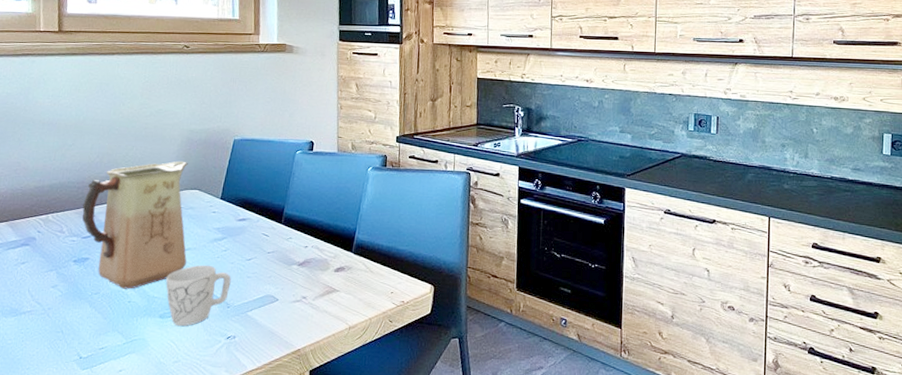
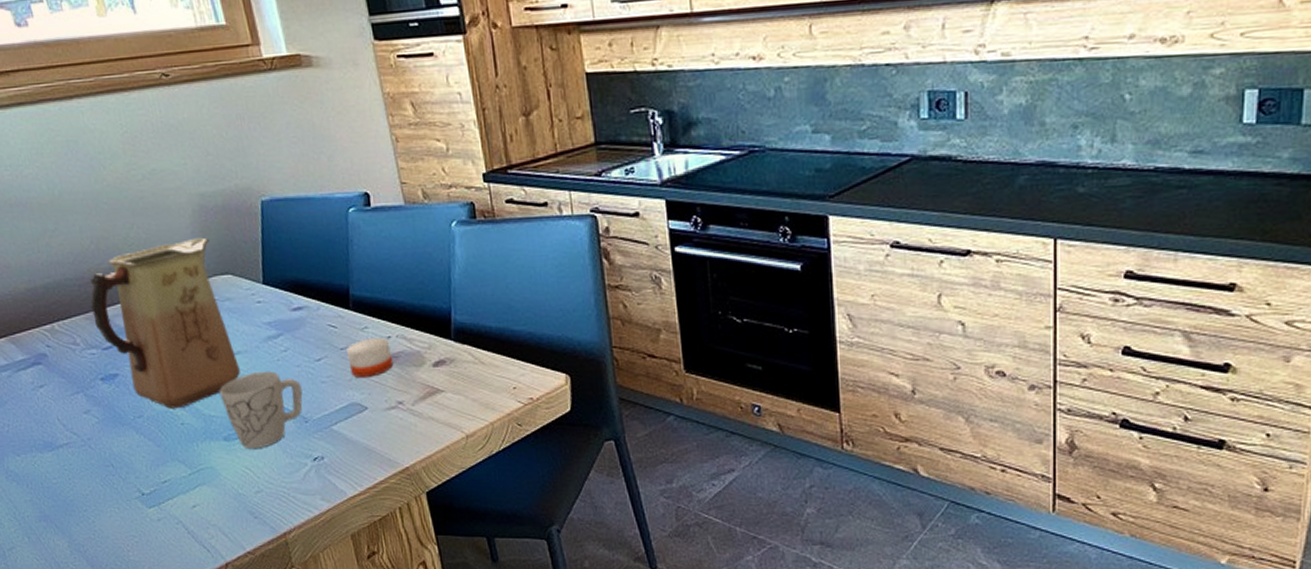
candle: none [271,246,306,276] -> present [347,338,394,377]

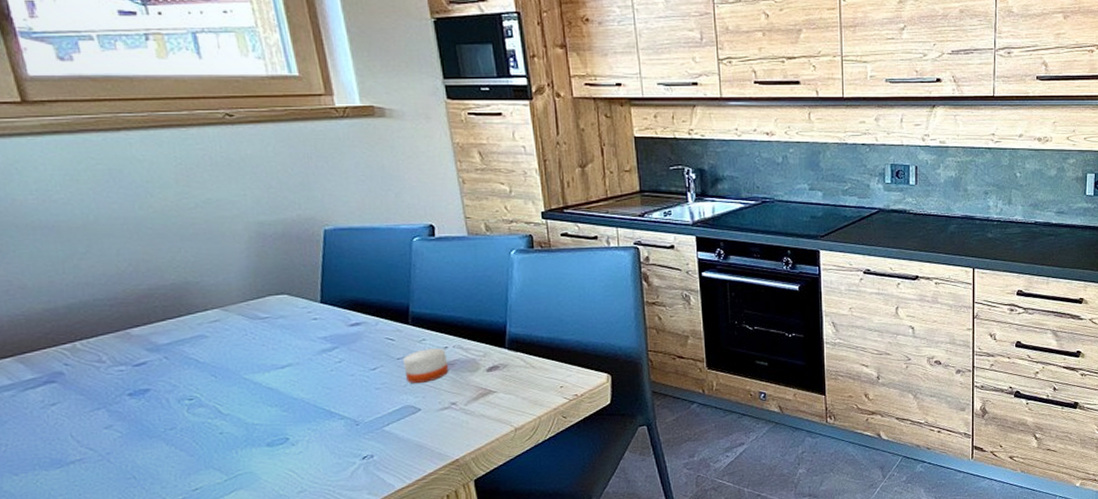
vase: present [90,237,240,409] -> none [123,261,290,420]
mug: present [220,371,303,450] -> none [266,380,355,453]

